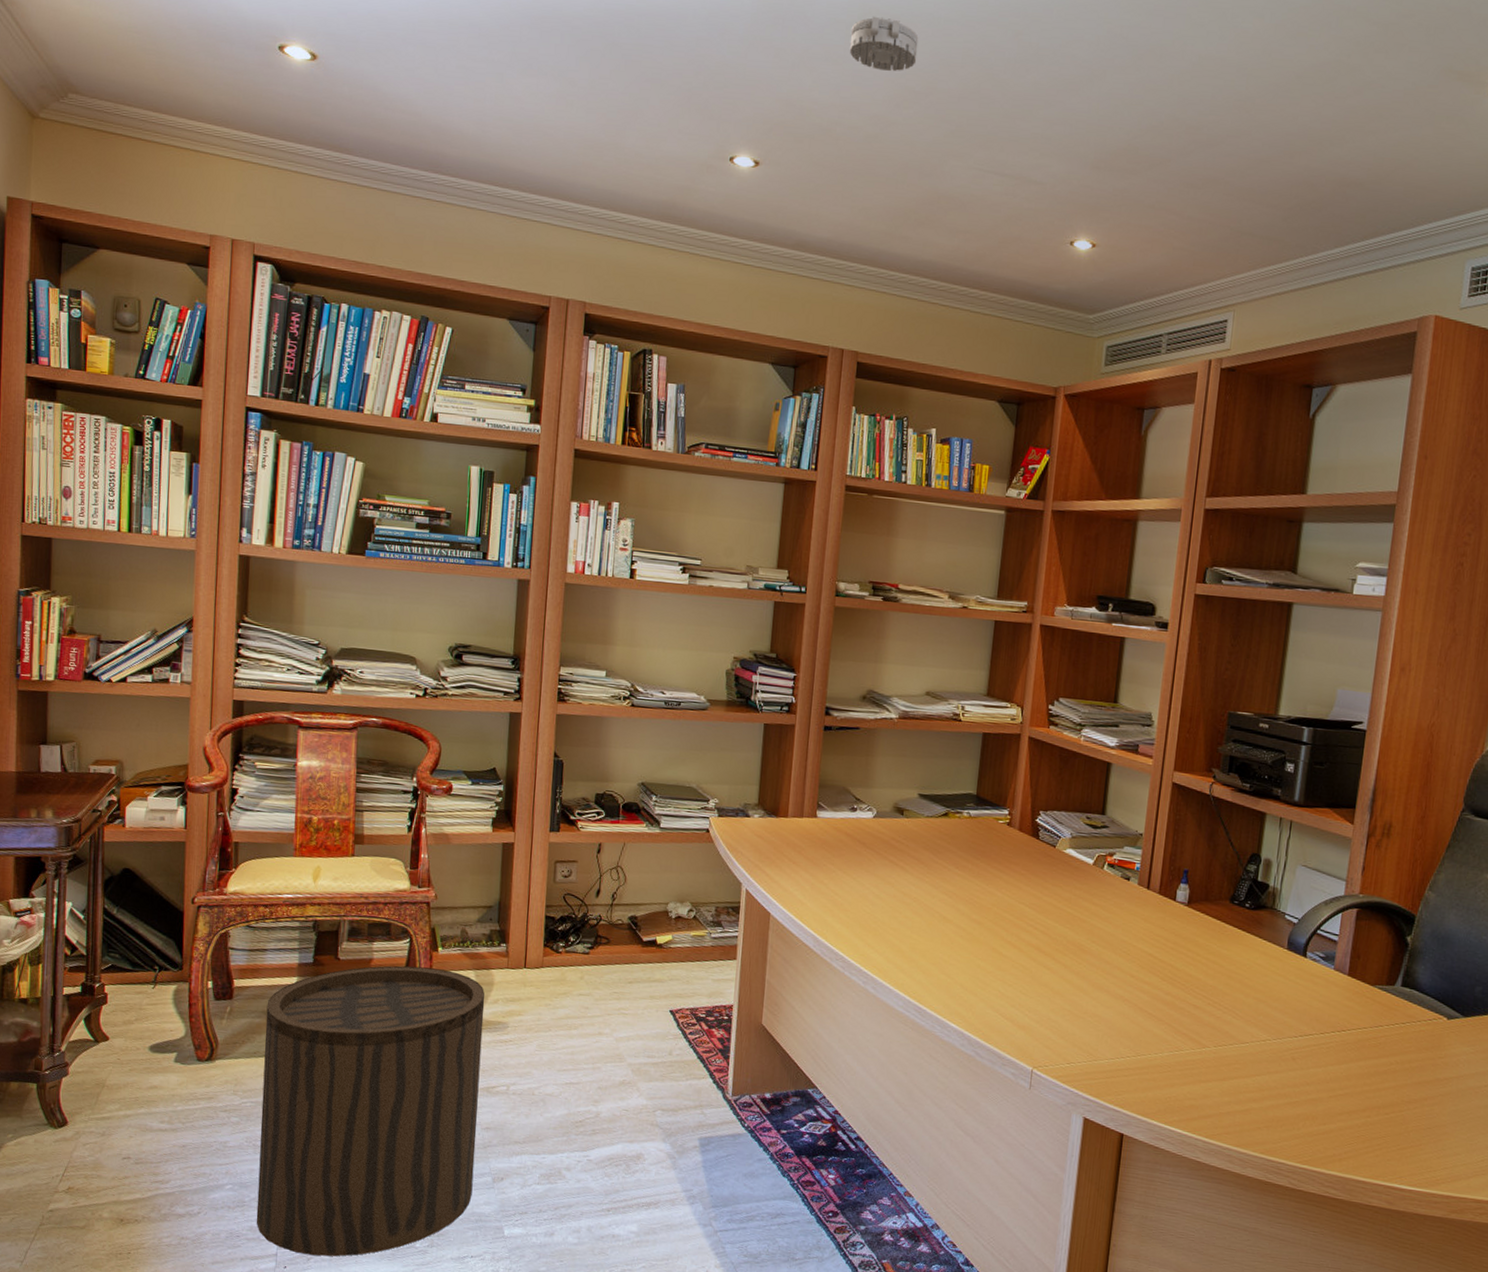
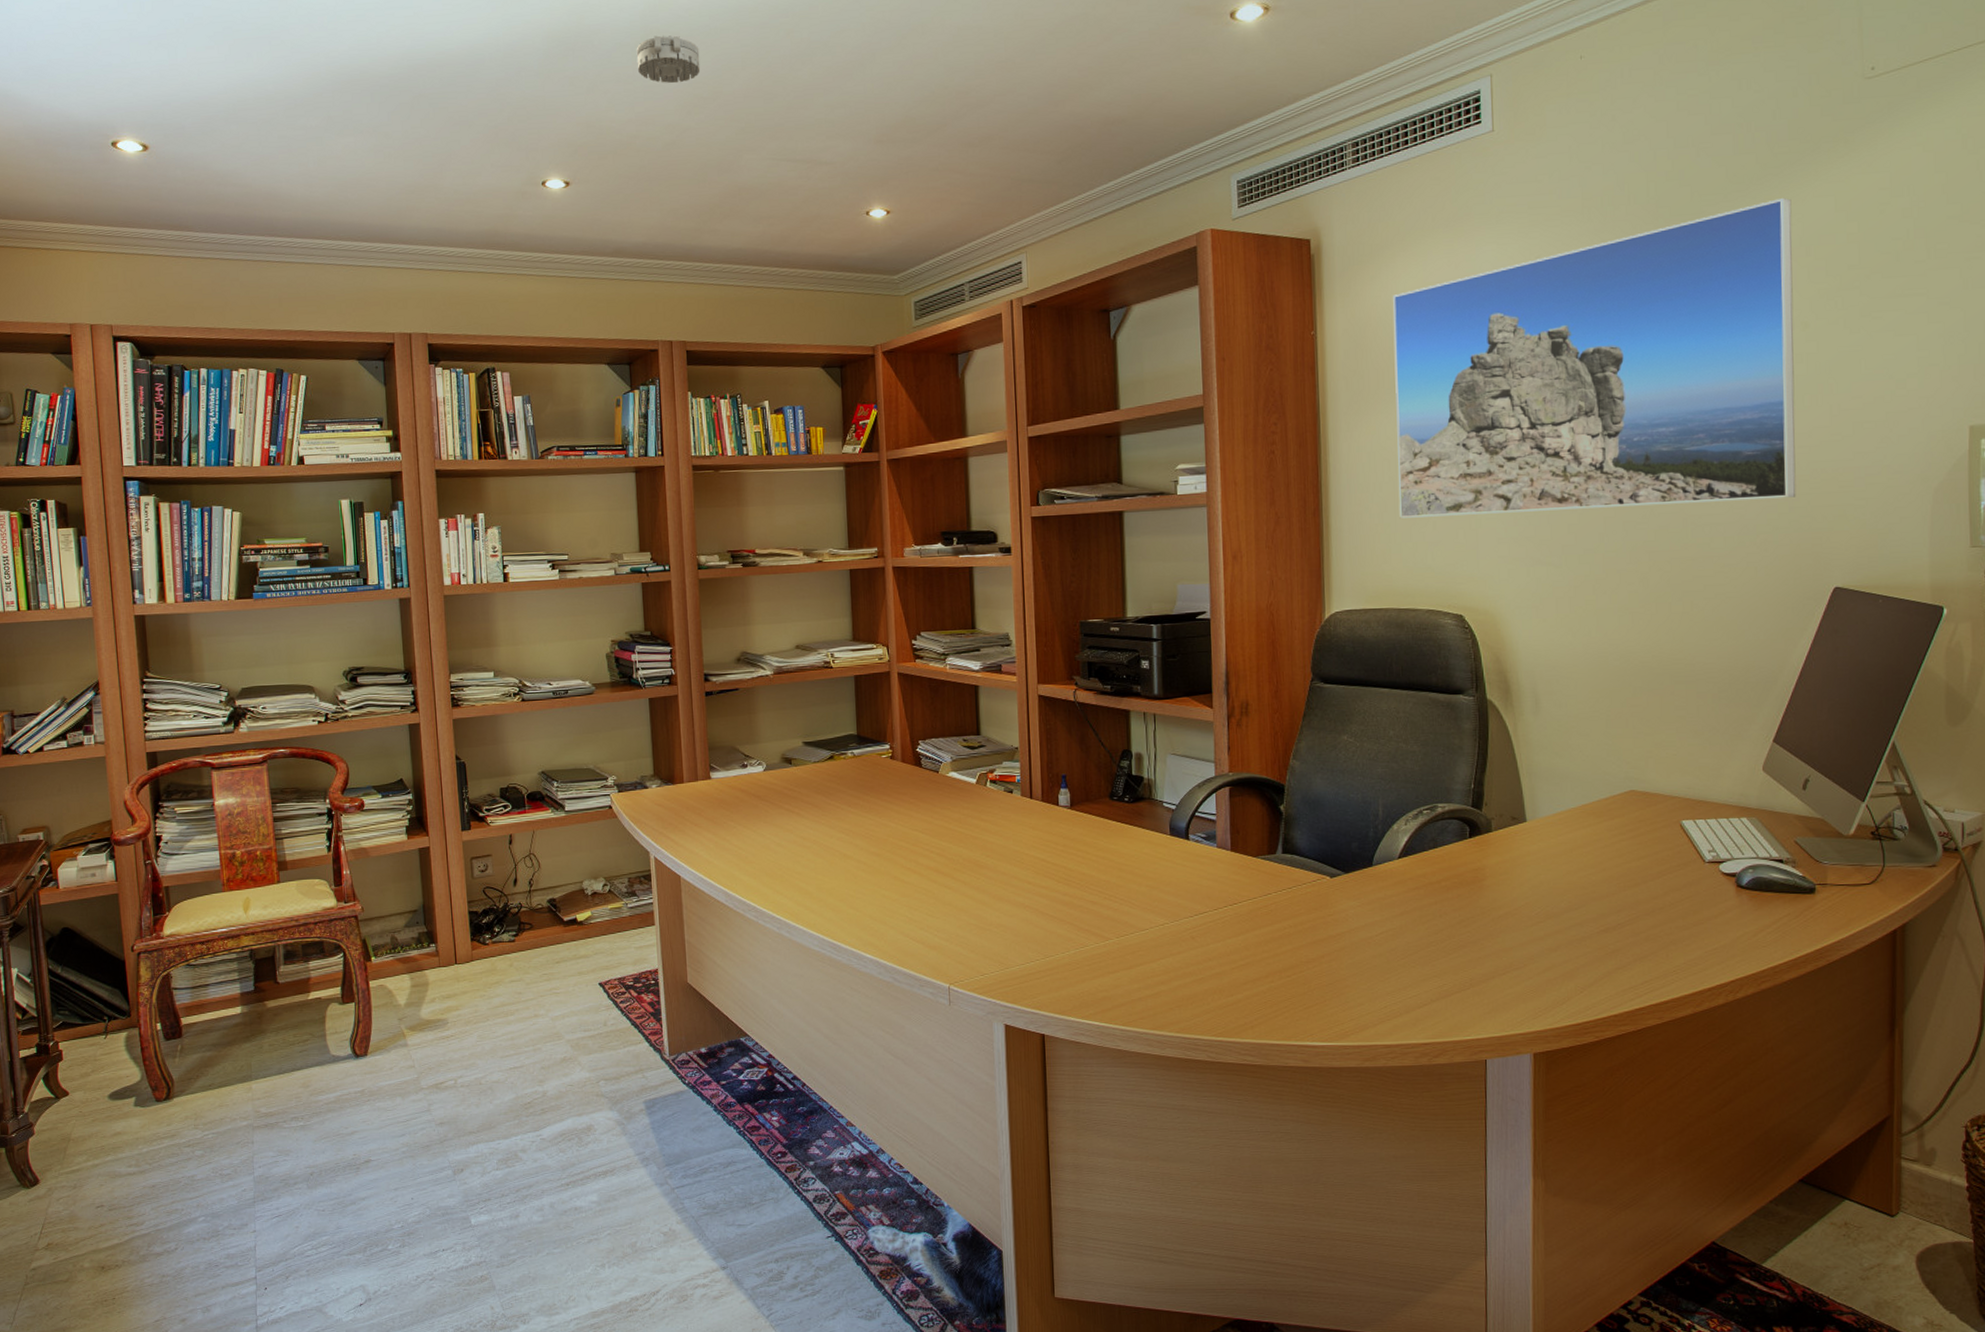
stool: present [256,965,485,1257] -> none [215,977,436,1273]

